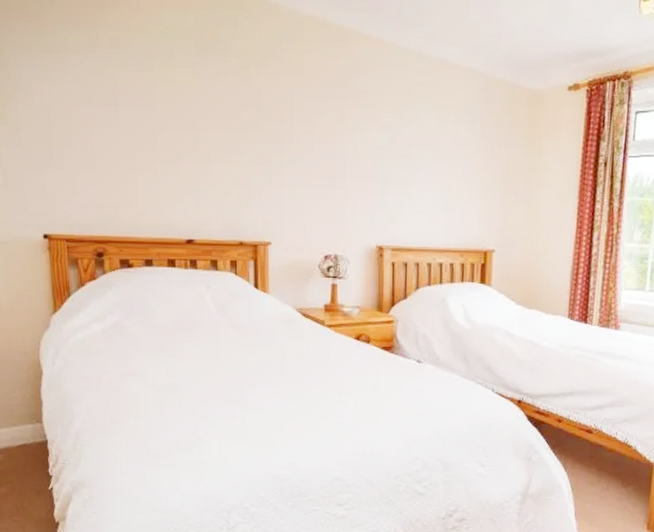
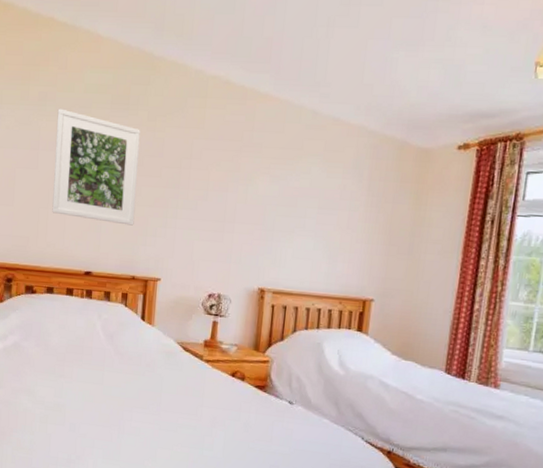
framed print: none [134,56,236,186] -> present [52,108,140,226]

